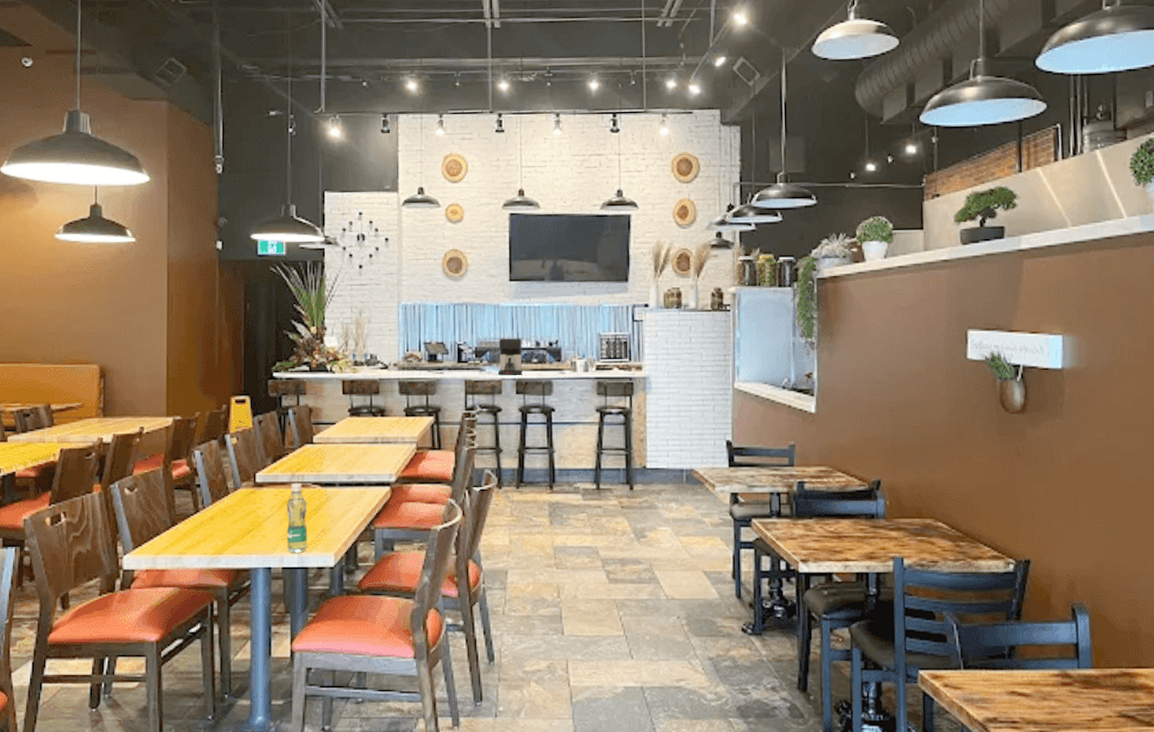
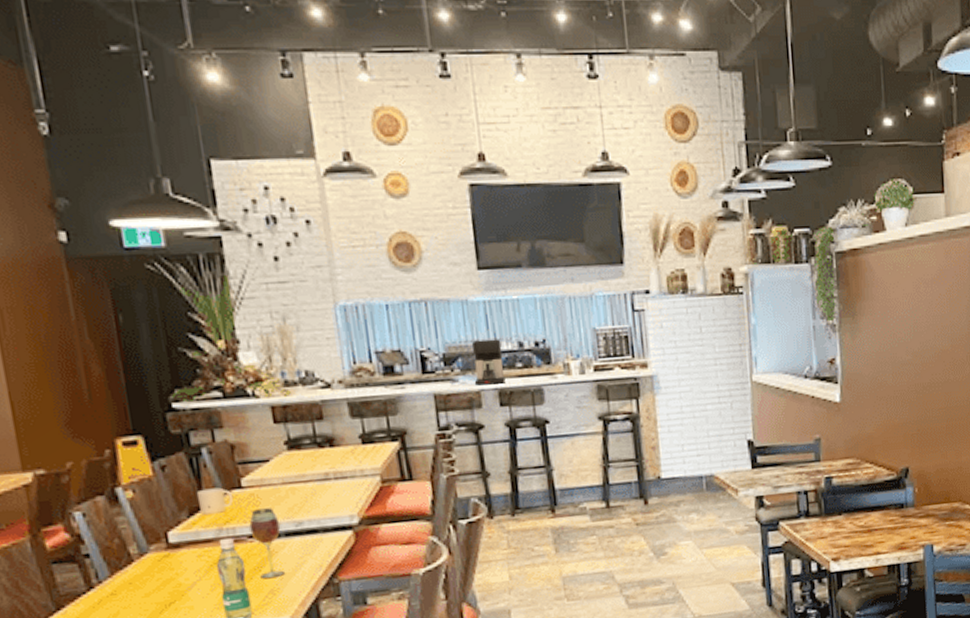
mug: none [280,441,306,463] -> present [196,487,234,516]
wineglass: none [314,462,337,520] -> present [249,508,284,579]

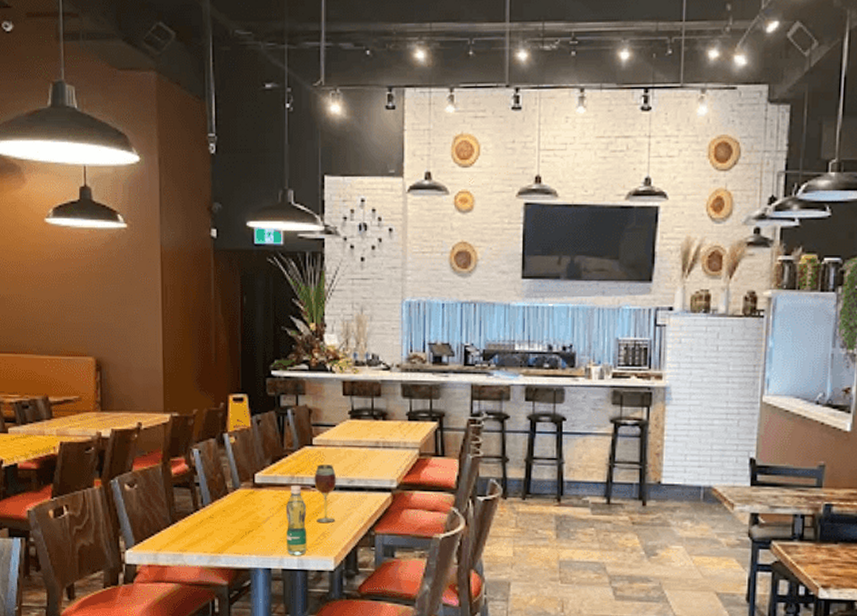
mug: present [196,487,234,516] -> none [279,443,305,465]
coffee maker: present [472,339,506,386] -> none [506,340,534,381]

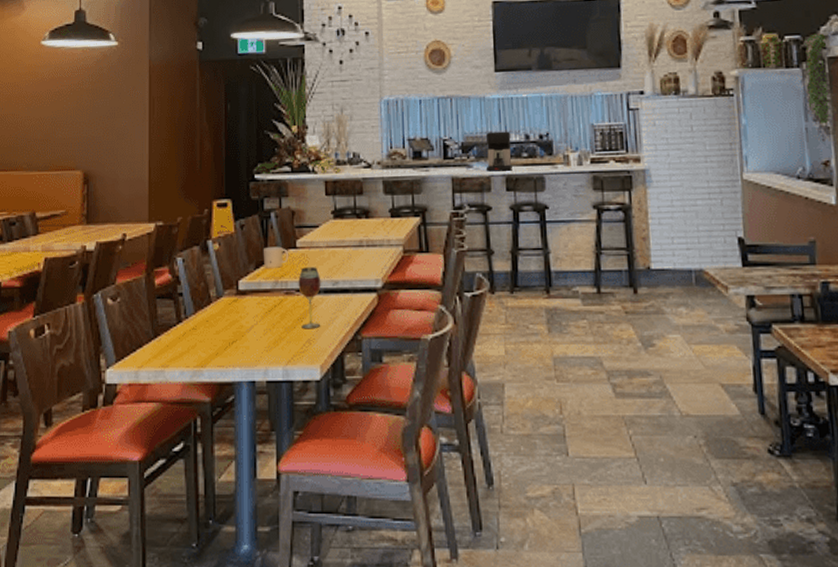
mug: none [279,443,305,465] -> present [263,246,289,269]
bottle: present [285,485,307,556] -> none [270,290,292,367]
coffee maker: none [506,340,534,381] -> present [486,131,512,172]

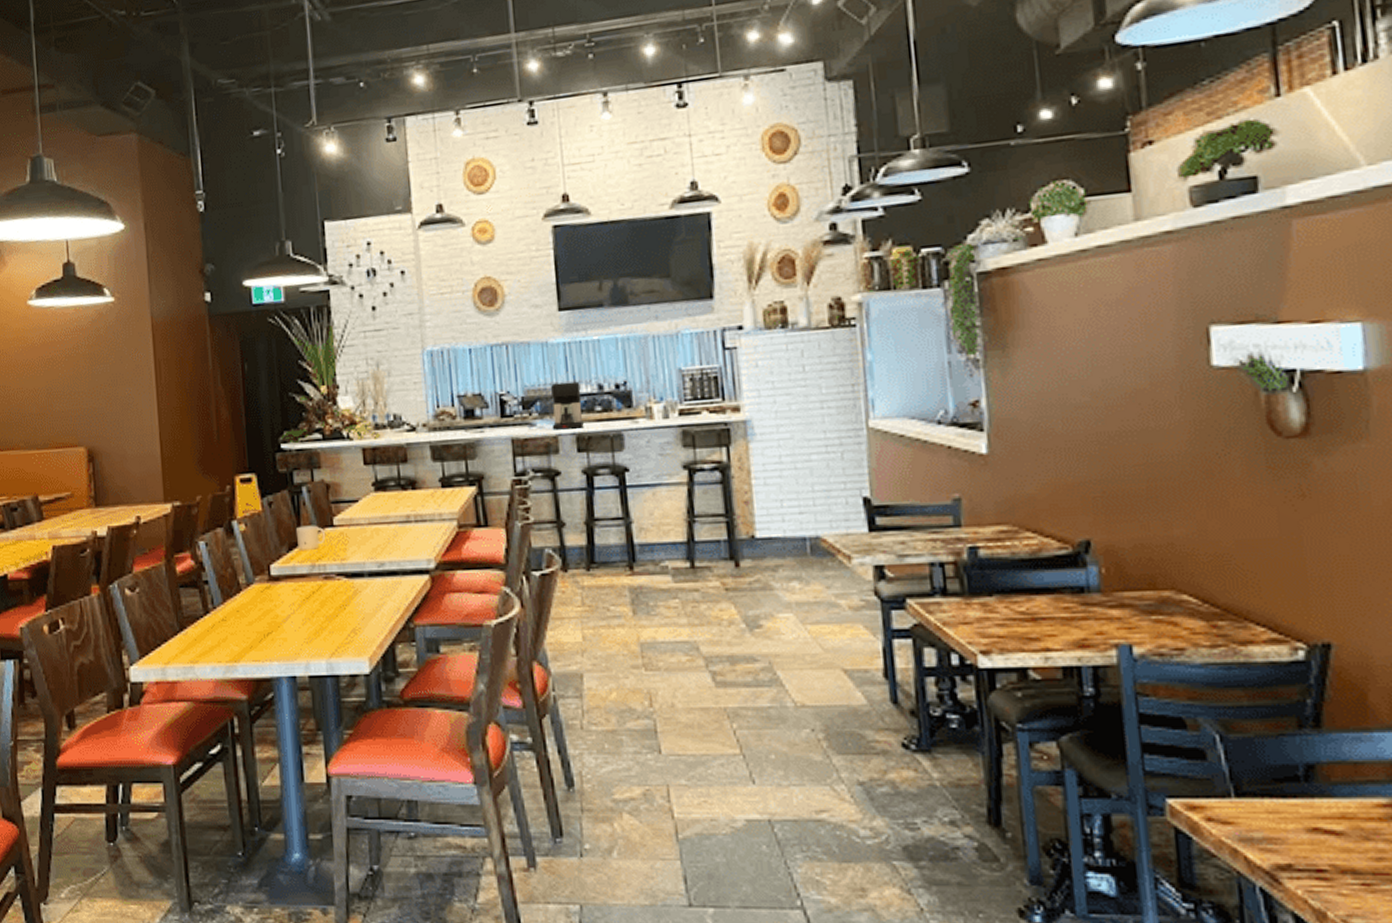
wineglass: present [298,267,321,329] -> none [338,547,366,618]

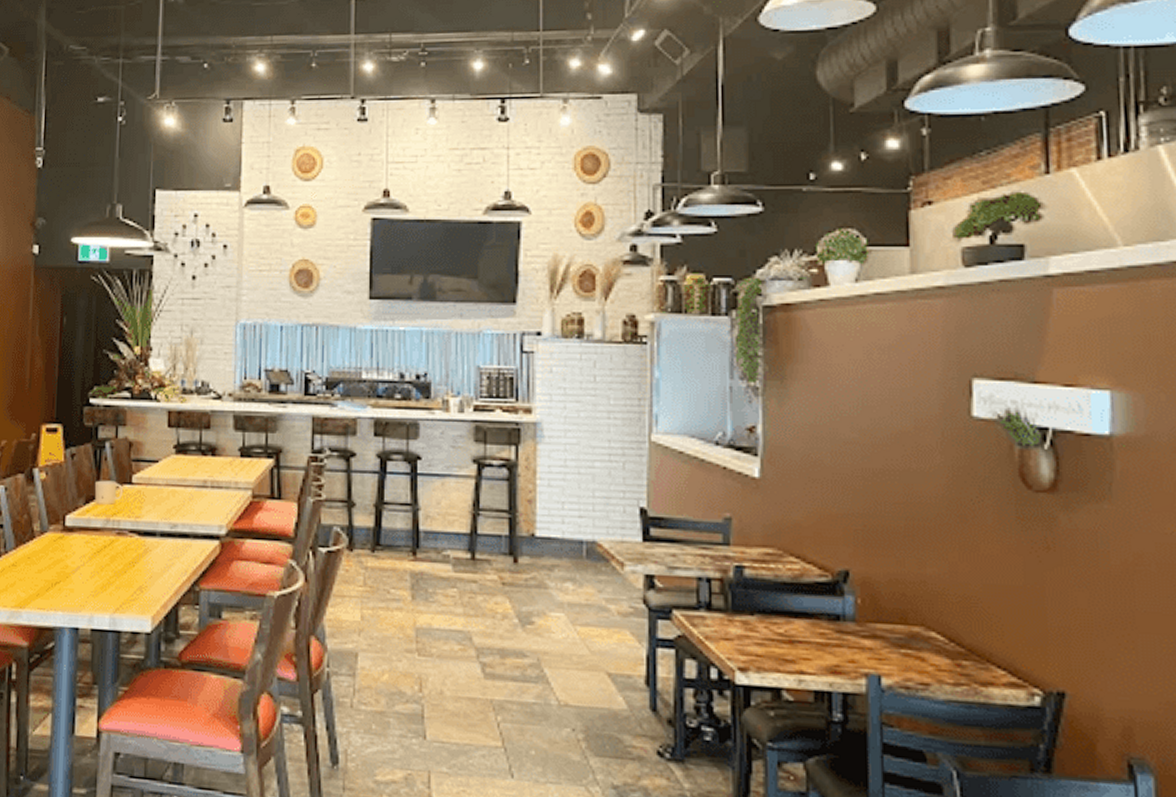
coffee maker: present [551,381,584,430] -> none [352,367,383,413]

